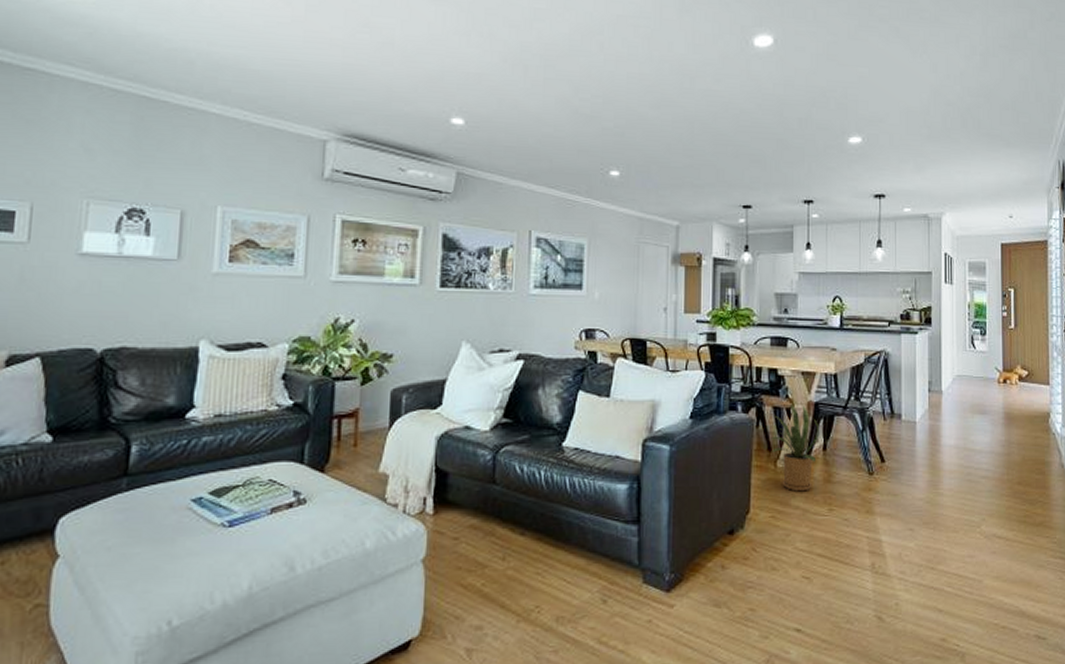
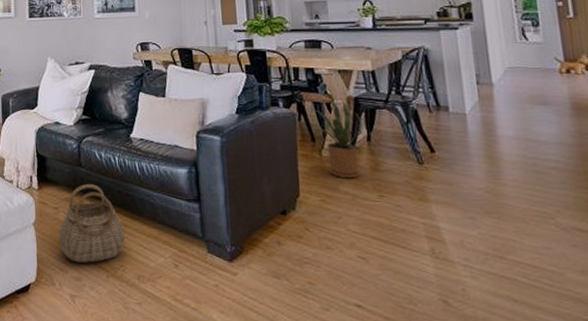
basket: none [456,506,545,607] -> present [58,184,126,263]

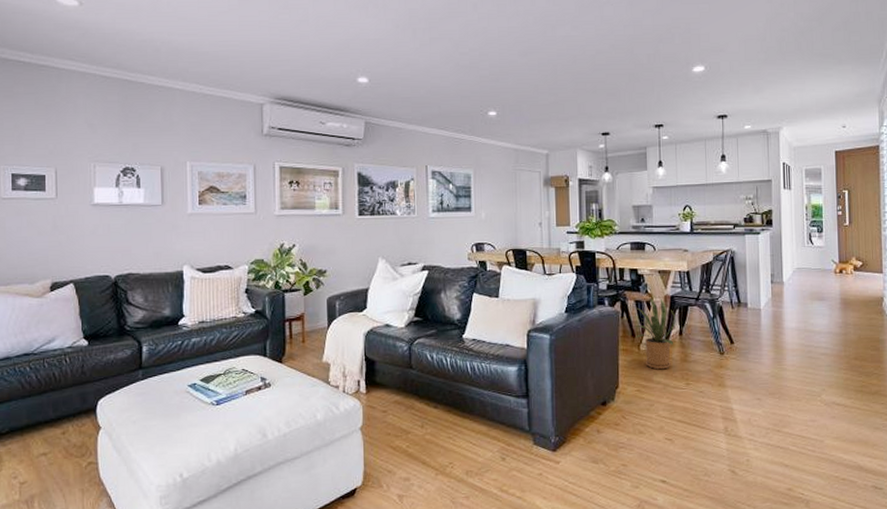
basket: present [58,184,126,263] -> none [387,385,455,463]

